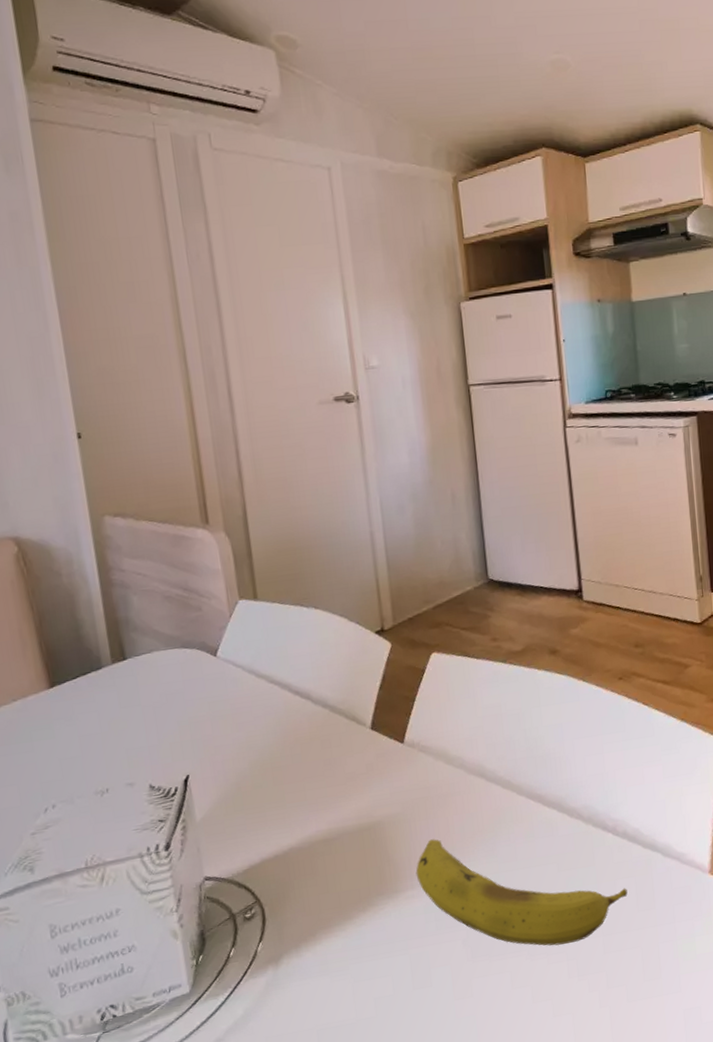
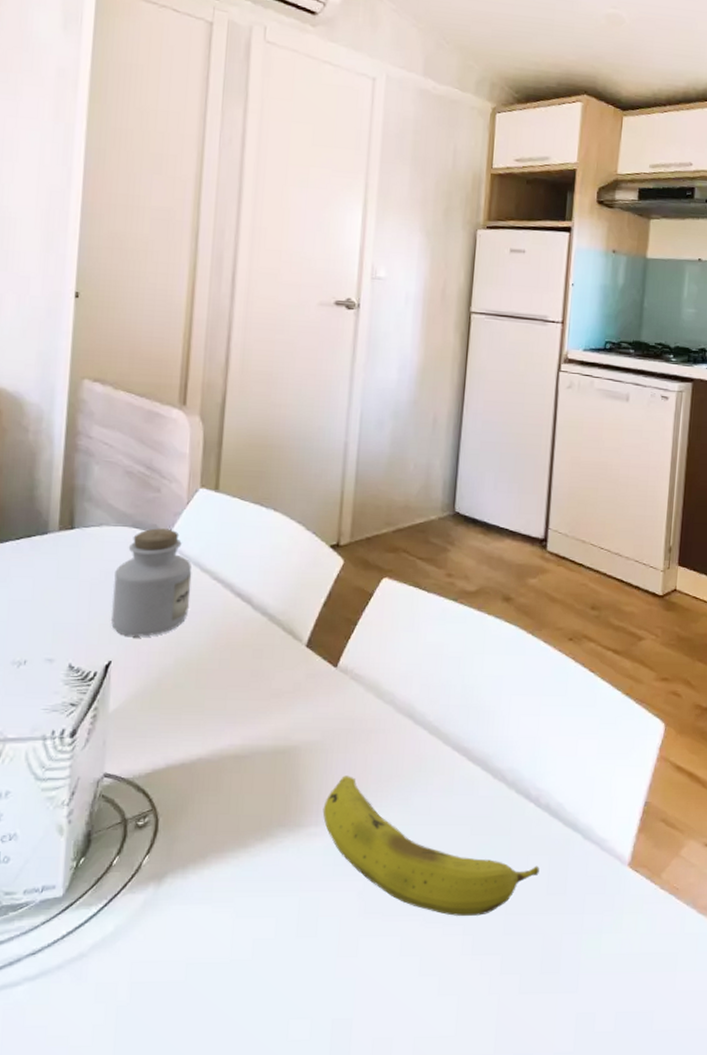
jar: none [174,643,253,750] -> present [111,528,192,637]

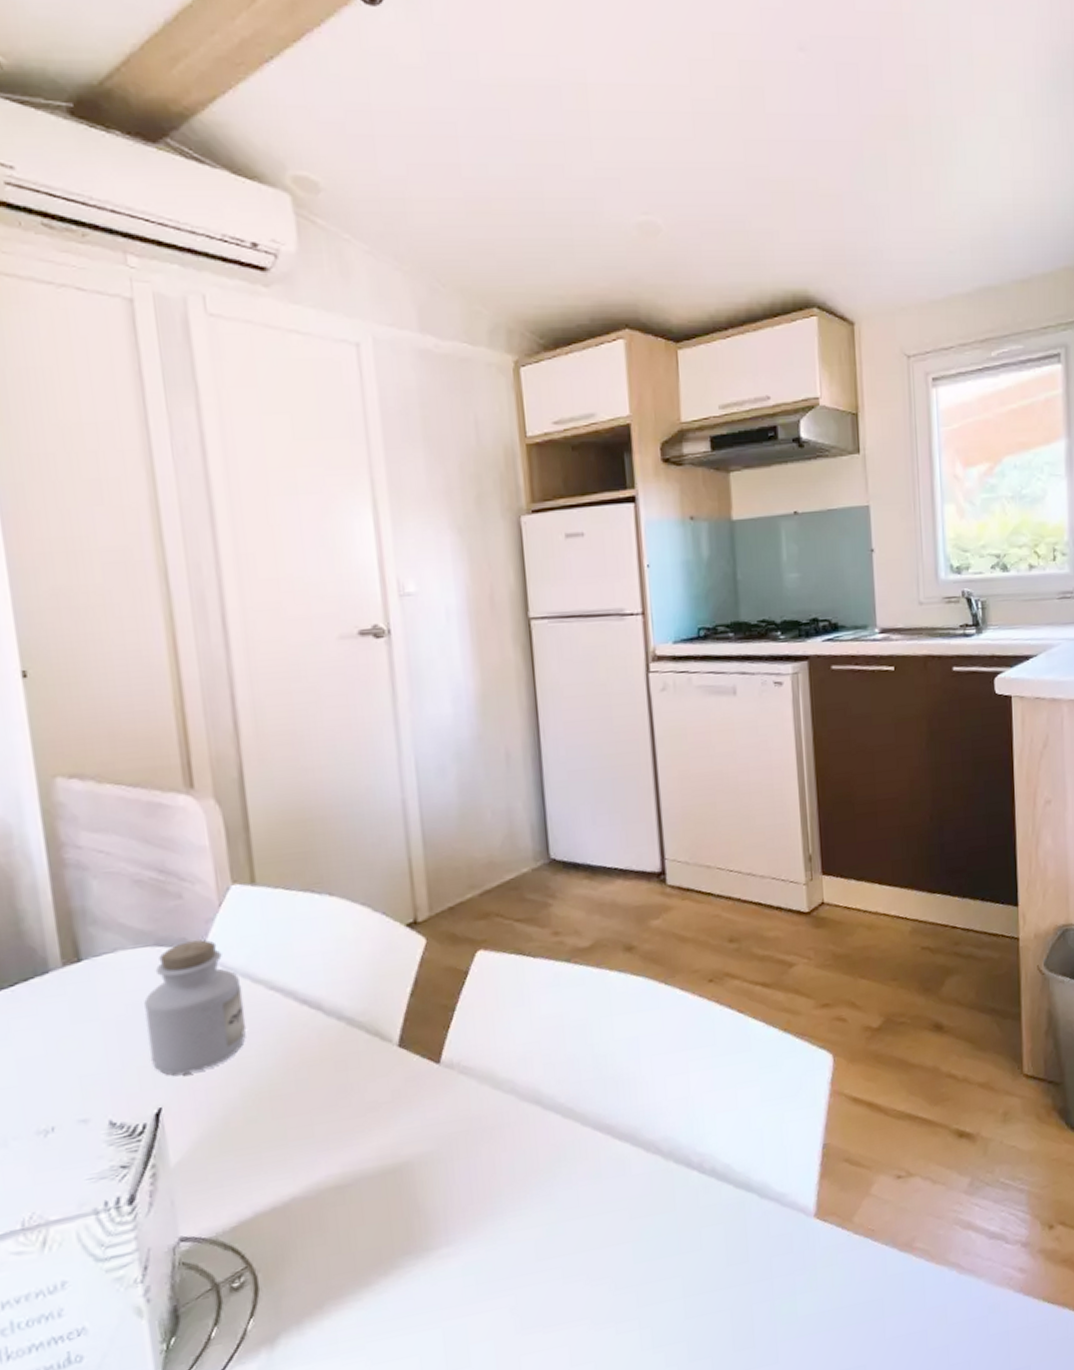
fruit: present [322,776,540,916] -> none [452,1182,715,1312]

